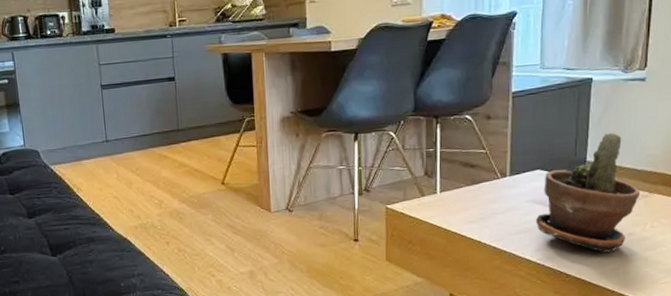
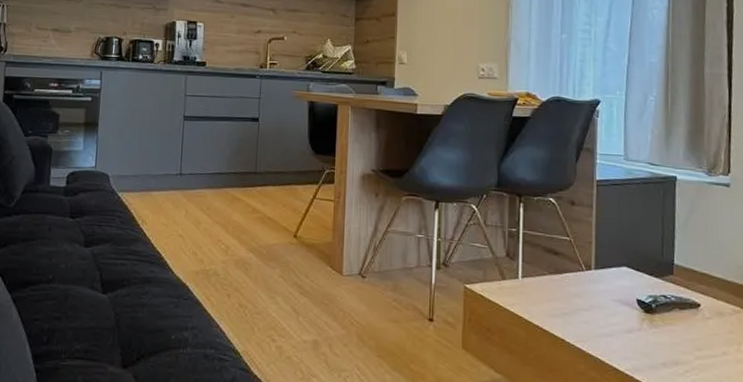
potted plant: present [535,132,641,252] -> none [622,236,732,371]

